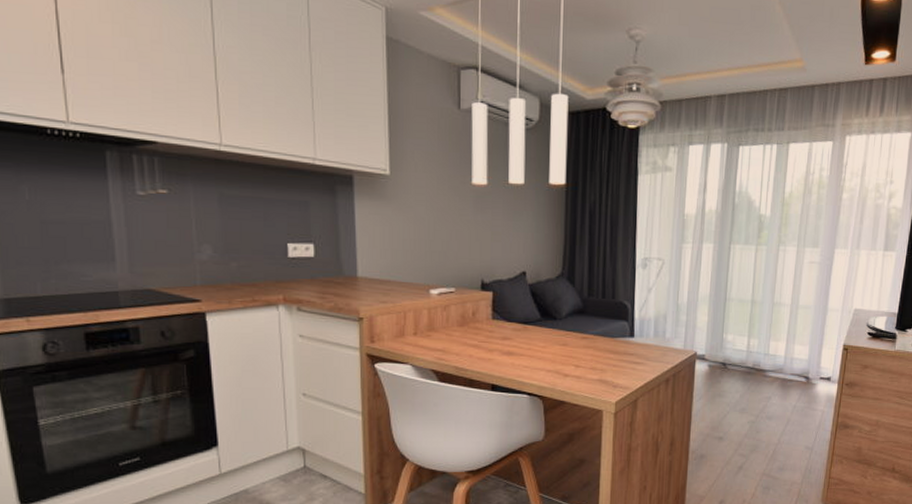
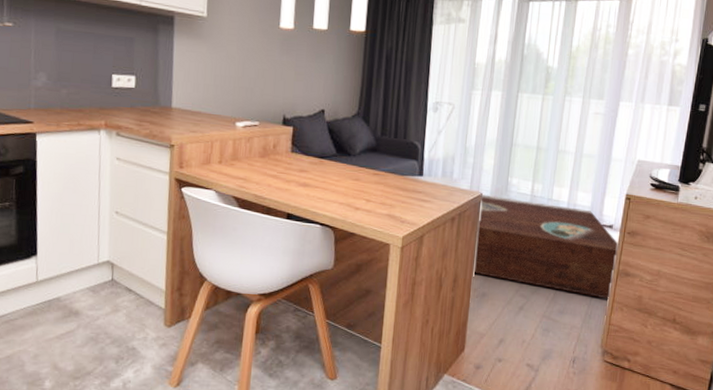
stereo: none [691,353,838,453] -> present [473,194,619,299]

